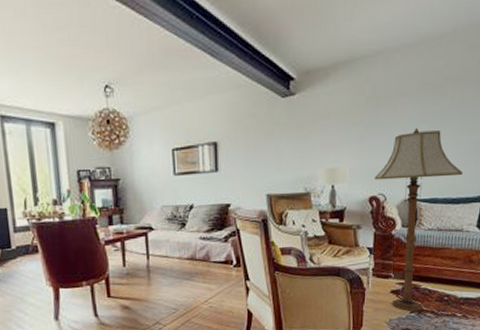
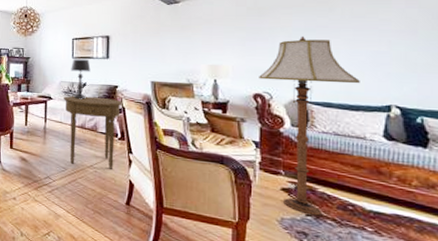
side table: none [168,220,235,303] -> present [64,96,121,169]
table lamp: none [173,175,198,226] -> present [71,59,91,99]

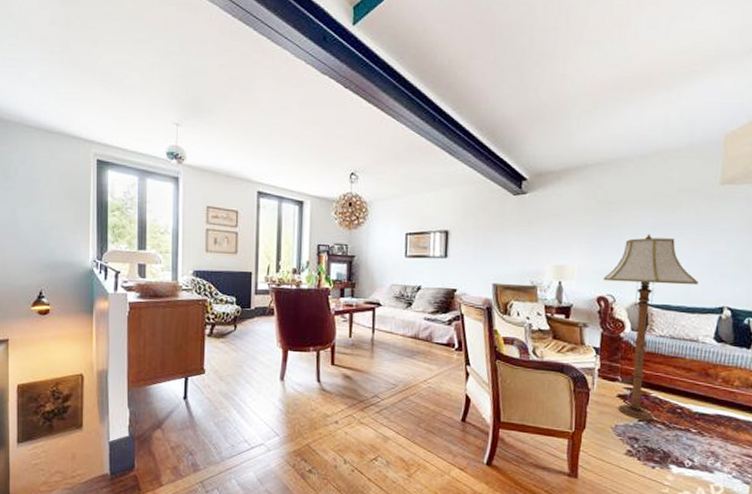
side table: present [64,96,121,169] -> none [395,302,459,384]
table lamp: present [71,59,91,99] -> none [403,258,427,306]

